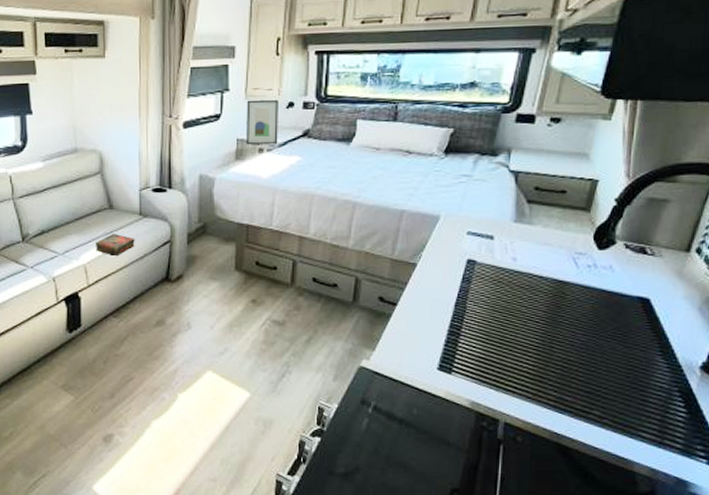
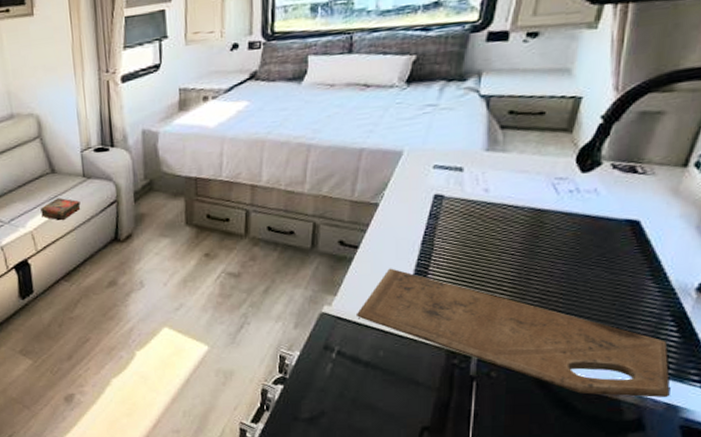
picture frame: present [246,99,278,145] -> none [187,42,224,95]
cutting board: none [392,327,680,471] -> present [355,268,670,398]

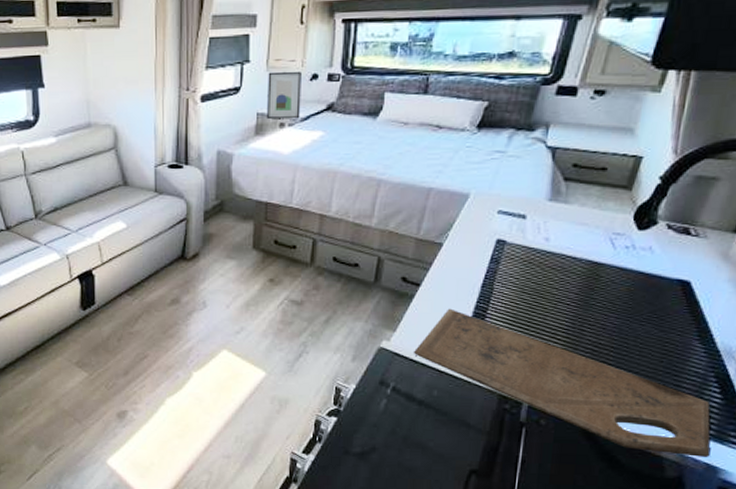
book: present [41,198,81,221] -> none [110,211,150,234]
picture frame: none [187,42,224,95] -> present [267,71,301,120]

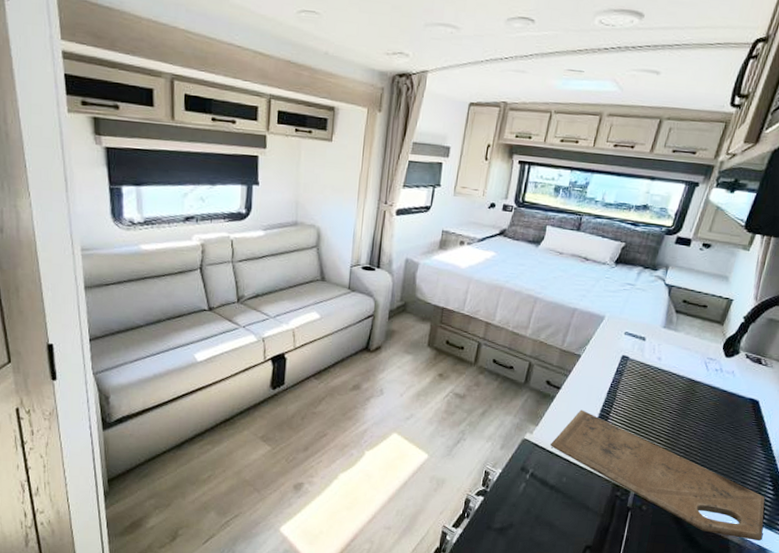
picture frame: present [267,71,301,120] -> none [450,197,482,239]

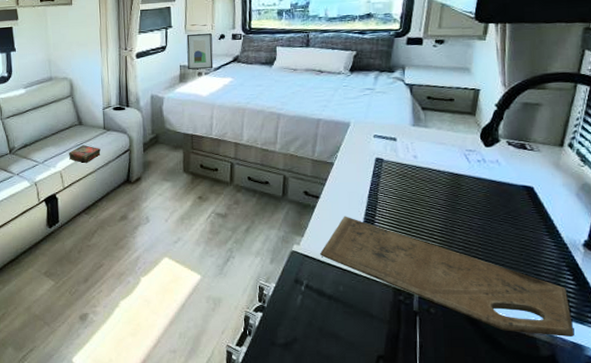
book: none [305,303,342,325] -> present [69,145,101,164]
picture frame: none [450,197,482,239] -> present [186,32,214,70]

